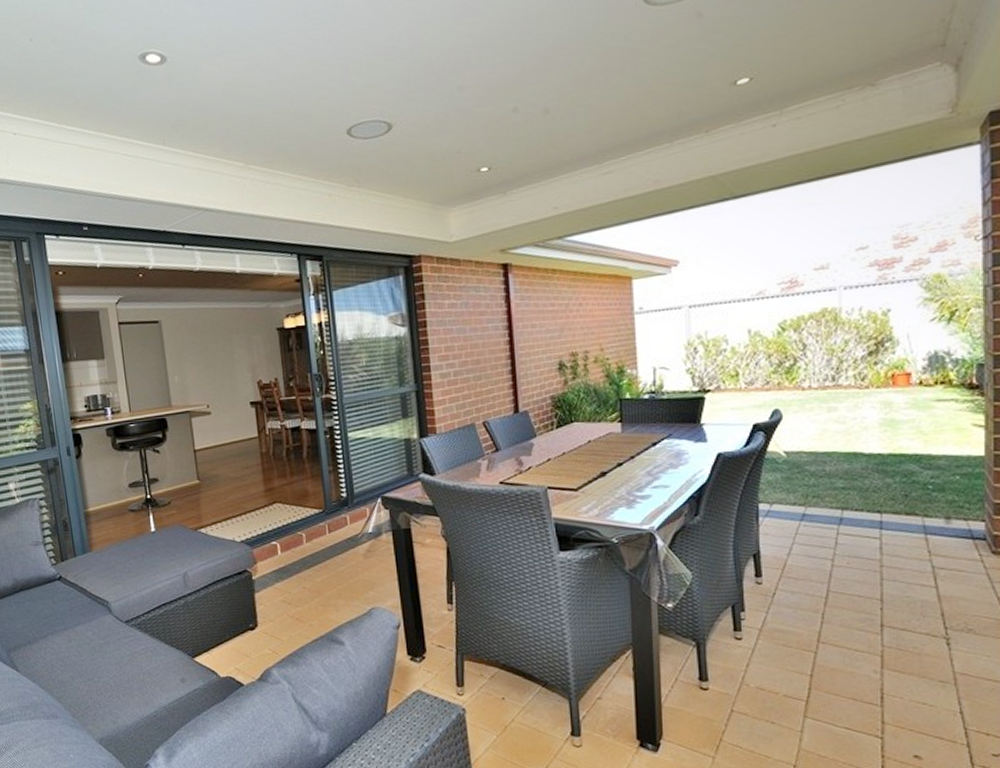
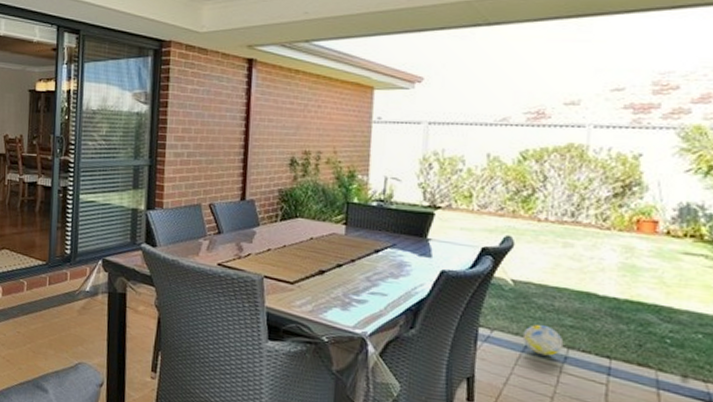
ball: none [799,491,838,520] -> present [522,325,564,356]

